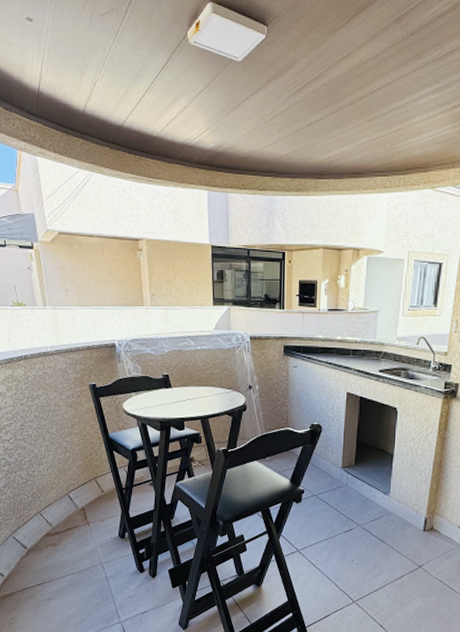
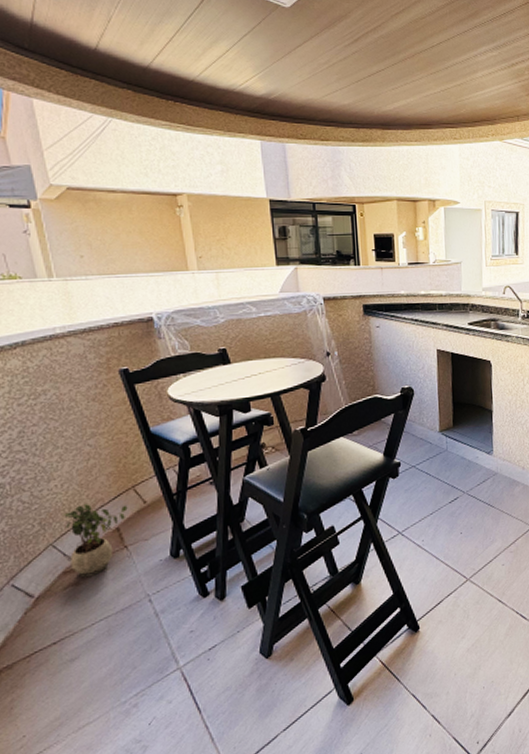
potted plant: none [47,486,91,541] -> present [62,504,128,578]

